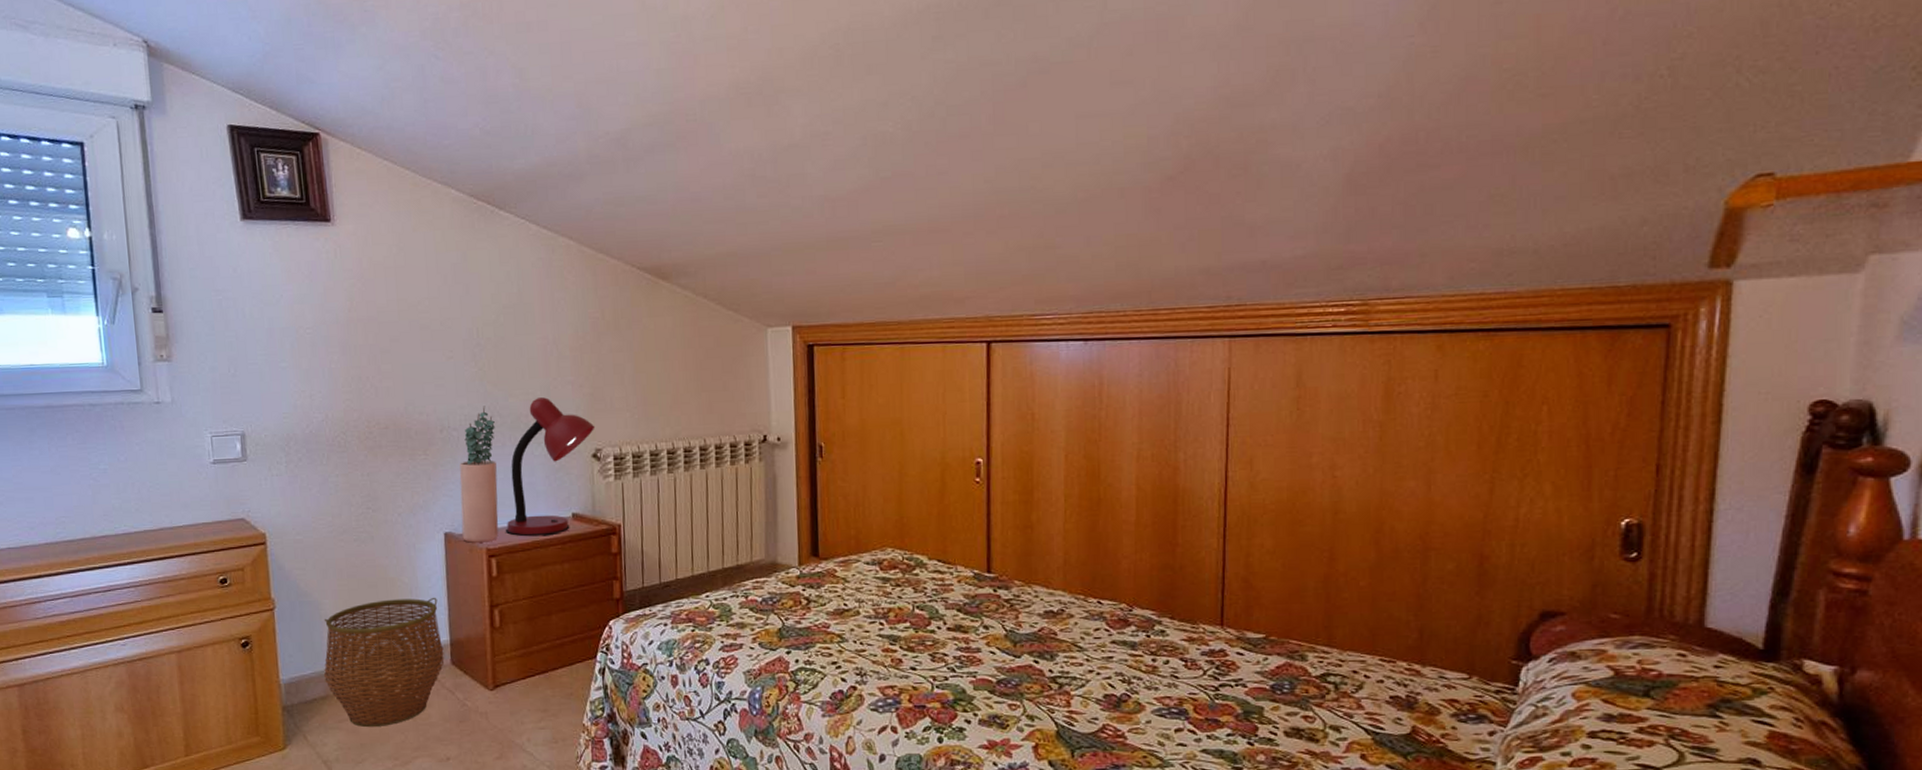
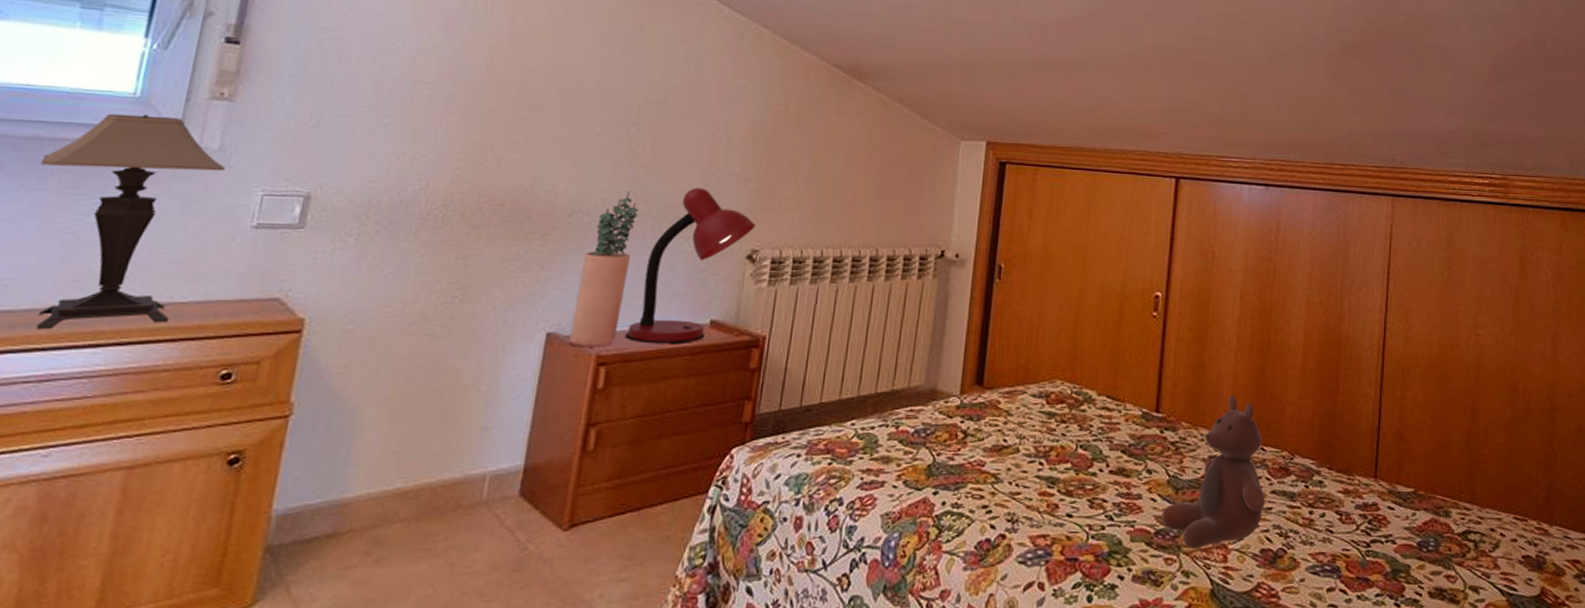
table lamp: none [58,379,180,554] -> present [36,113,226,330]
basket: present [323,597,444,727] -> none [337,410,520,576]
stuffed bear: none [1002,552,1105,696] -> present [1161,395,1265,550]

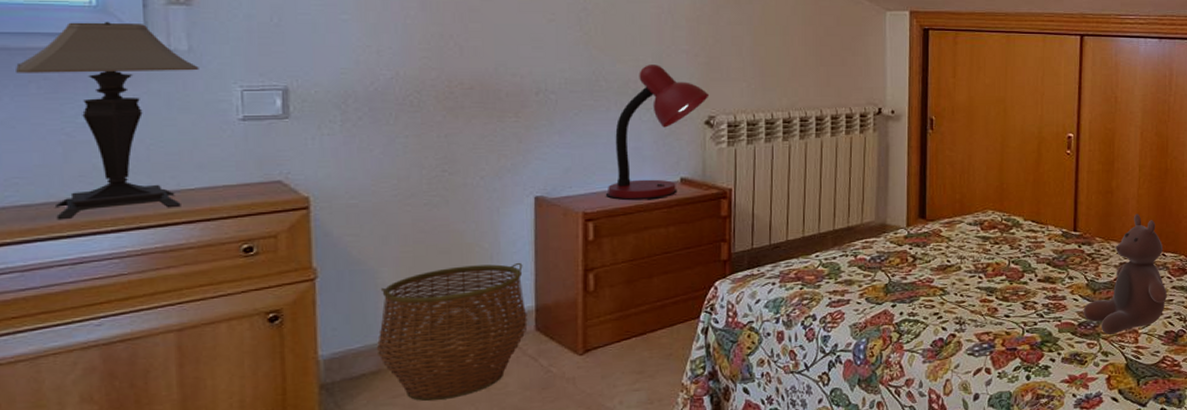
basket: none [337,410,520,576] -> present [376,262,528,401]
vase: present [569,191,638,347] -> none [555,70,599,207]

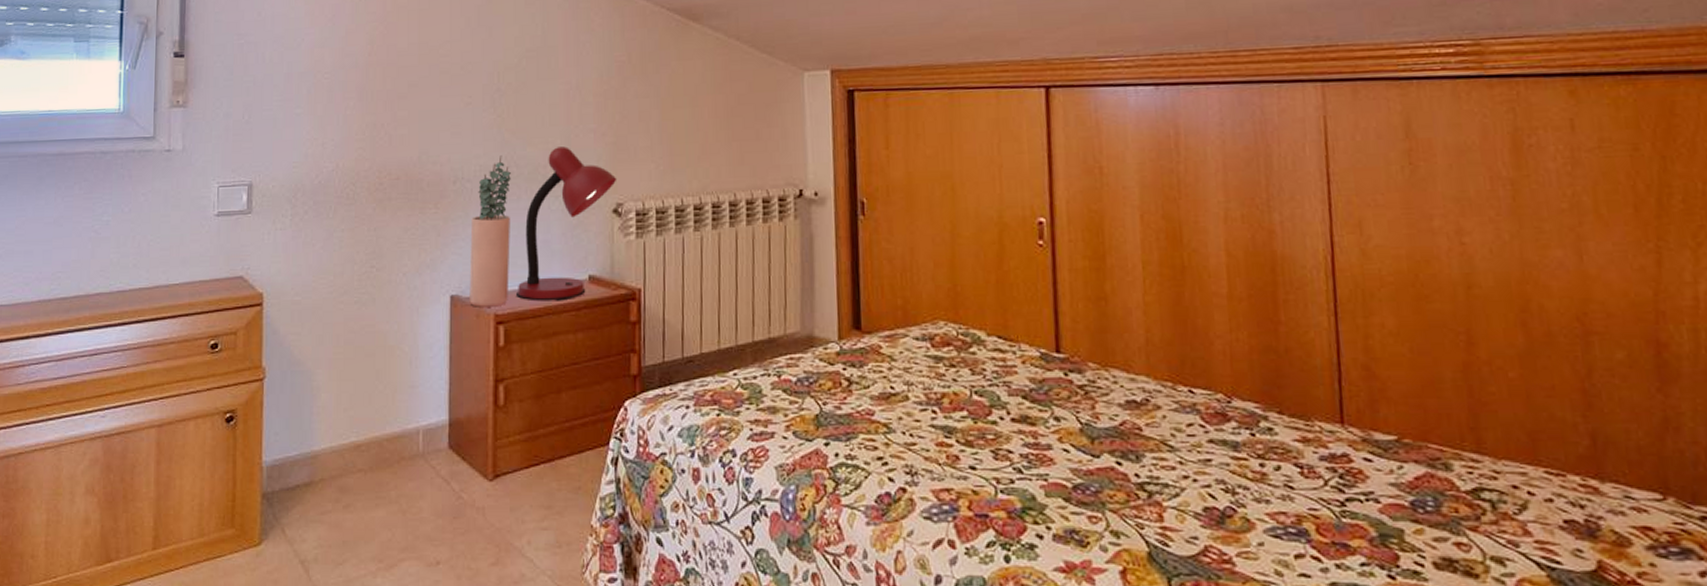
table lamp: present [16,21,199,221] -> none [67,125,189,313]
basket: present [376,262,528,401] -> none [309,368,441,521]
vase: none [555,70,599,207] -> present [469,155,511,307]
stuffed bear: present [1083,214,1167,335] -> none [1078,330,1202,507]

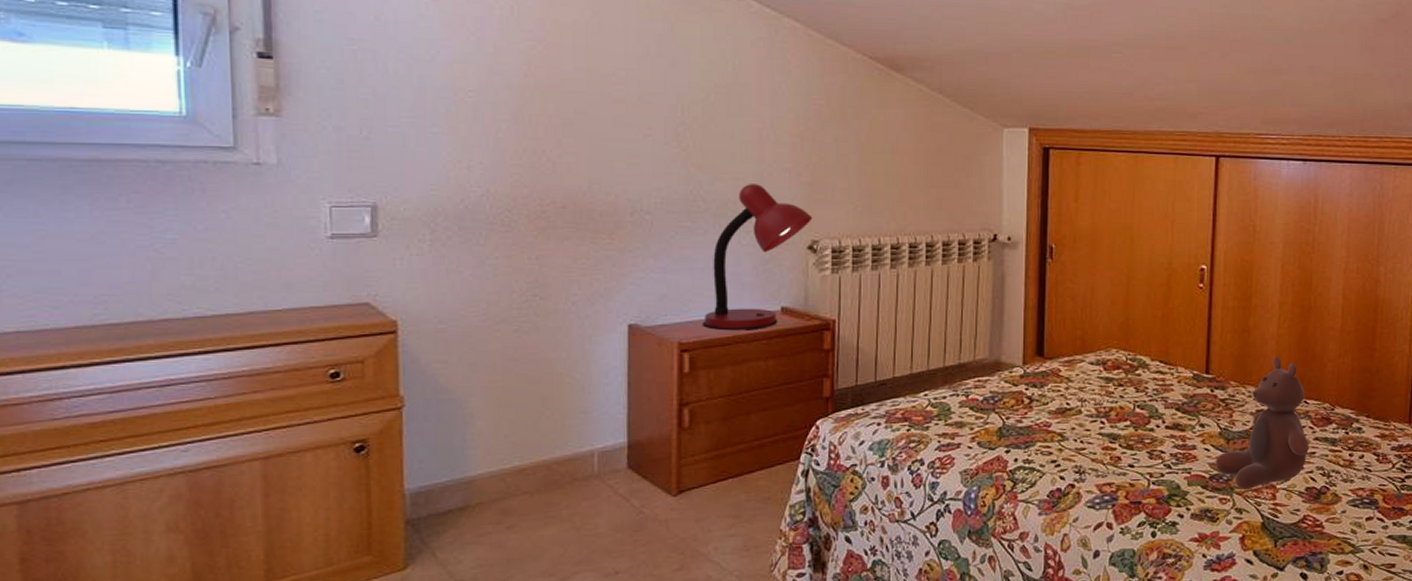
vase: present [469,155,511,307] -> none [650,189,697,336]
stuffed bear: none [1078,330,1202,507] -> present [1215,356,1309,490]

